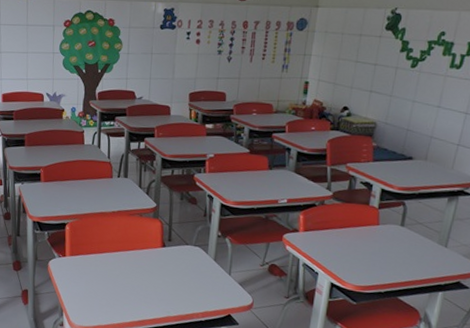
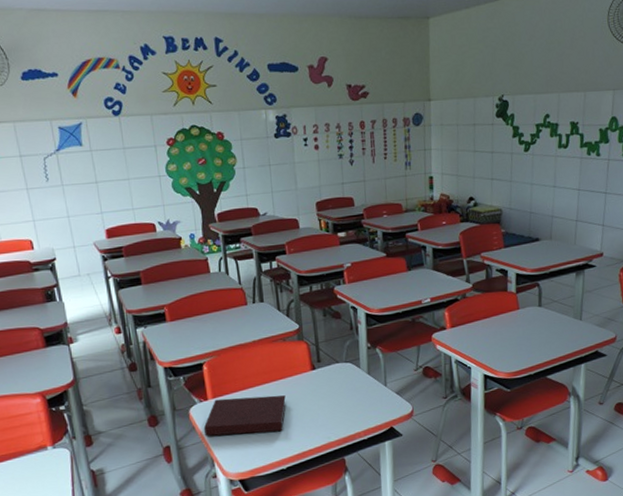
notebook: none [59,257,134,298] -> present [204,395,286,436]

